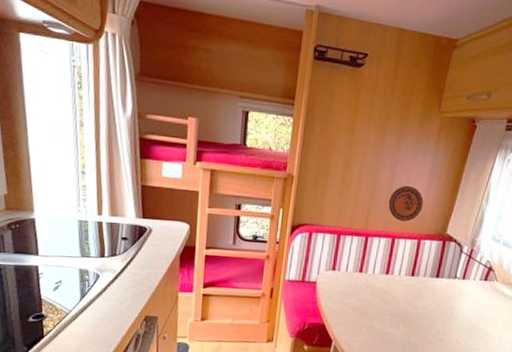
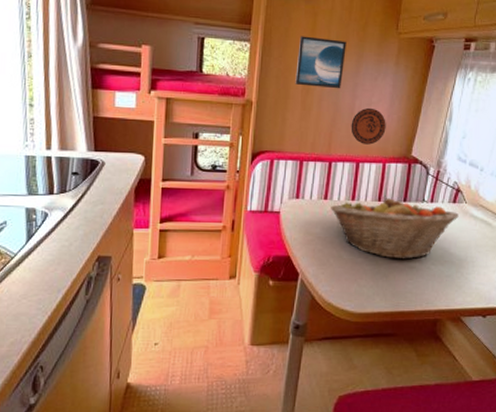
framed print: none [336,112,388,166] -> present [295,36,347,89]
fruit basket: none [365,271,489,332] -> present [331,195,459,260]

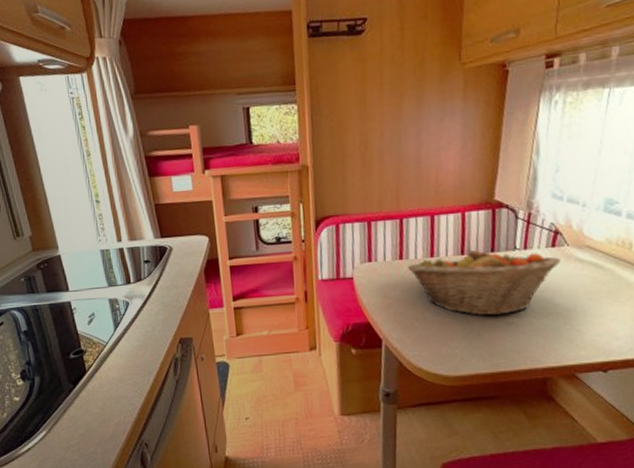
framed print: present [295,36,347,89] -> none [349,84,404,141]
decorative plate: present [351,107,386,145] -> none [419,153,461,195]

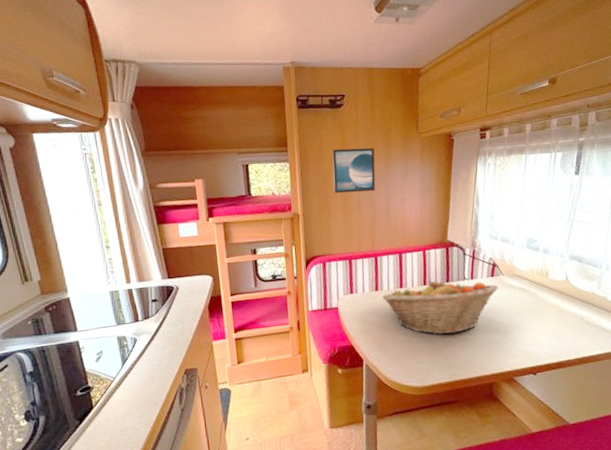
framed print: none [349,84,404,141] -> present [332,148,376,194]

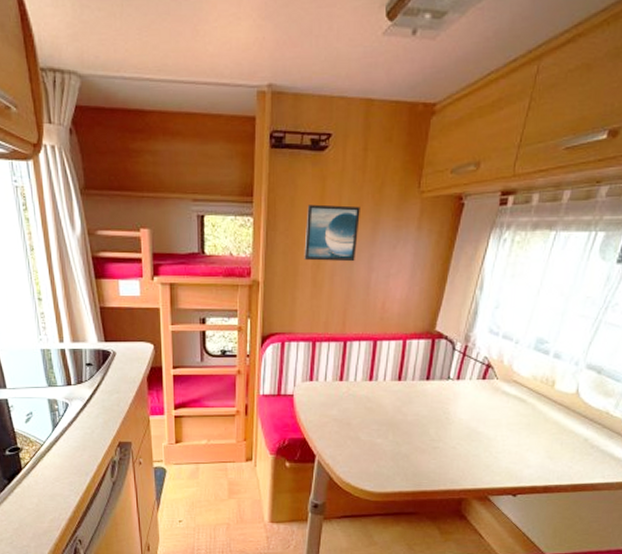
fruit basket: present [382,279,498,335] -> none [347,374,489,440]

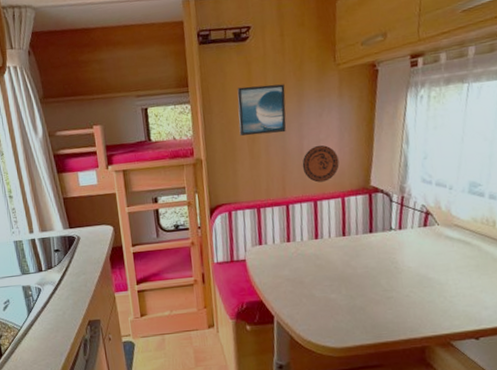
decorative plate: none [367,280,407,321] -> present [302,145,339,183]

